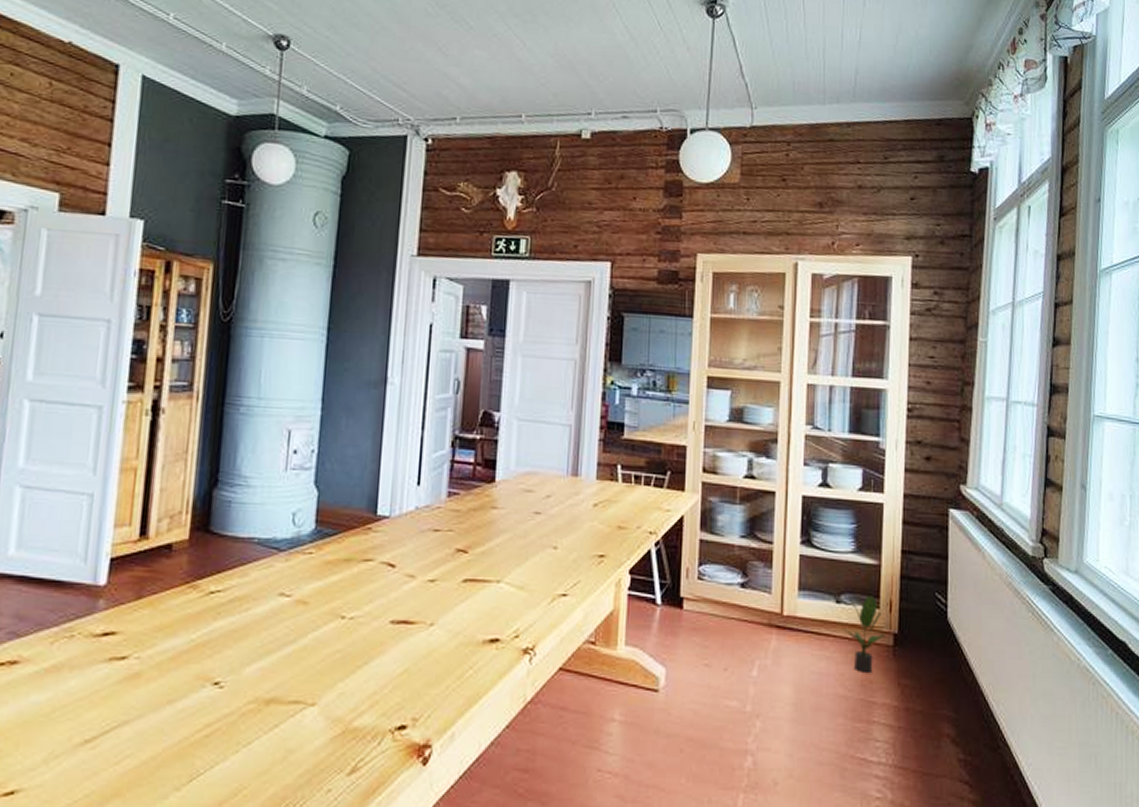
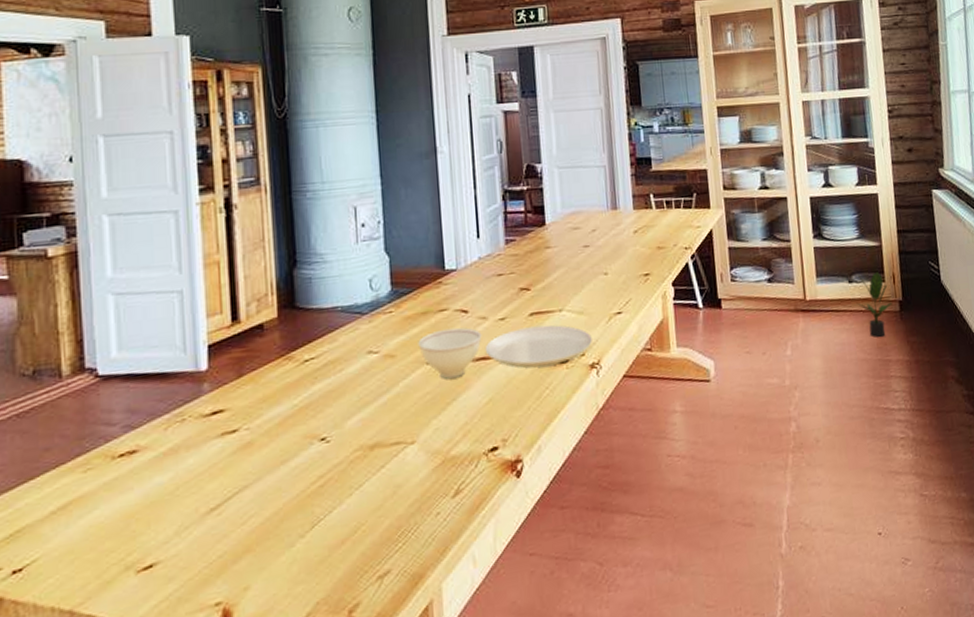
bowl: none [335,581,407,639] -> present [418,327,482,379]
plate: none [407,594,530,643] -> present [485,325,592,368]

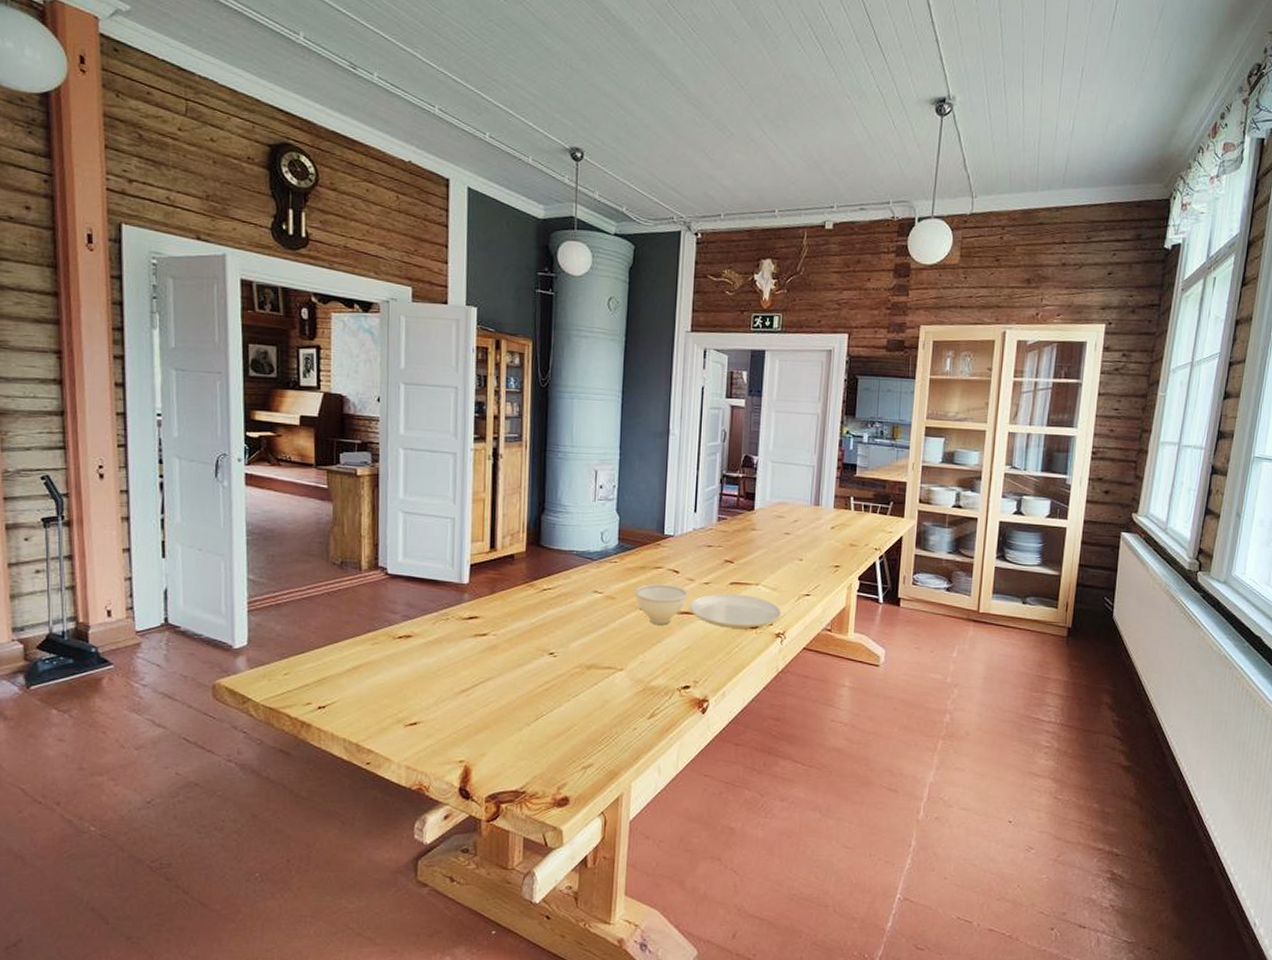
potted plant: present [857,272,892,337] -> none [1027,596,1061,656]

